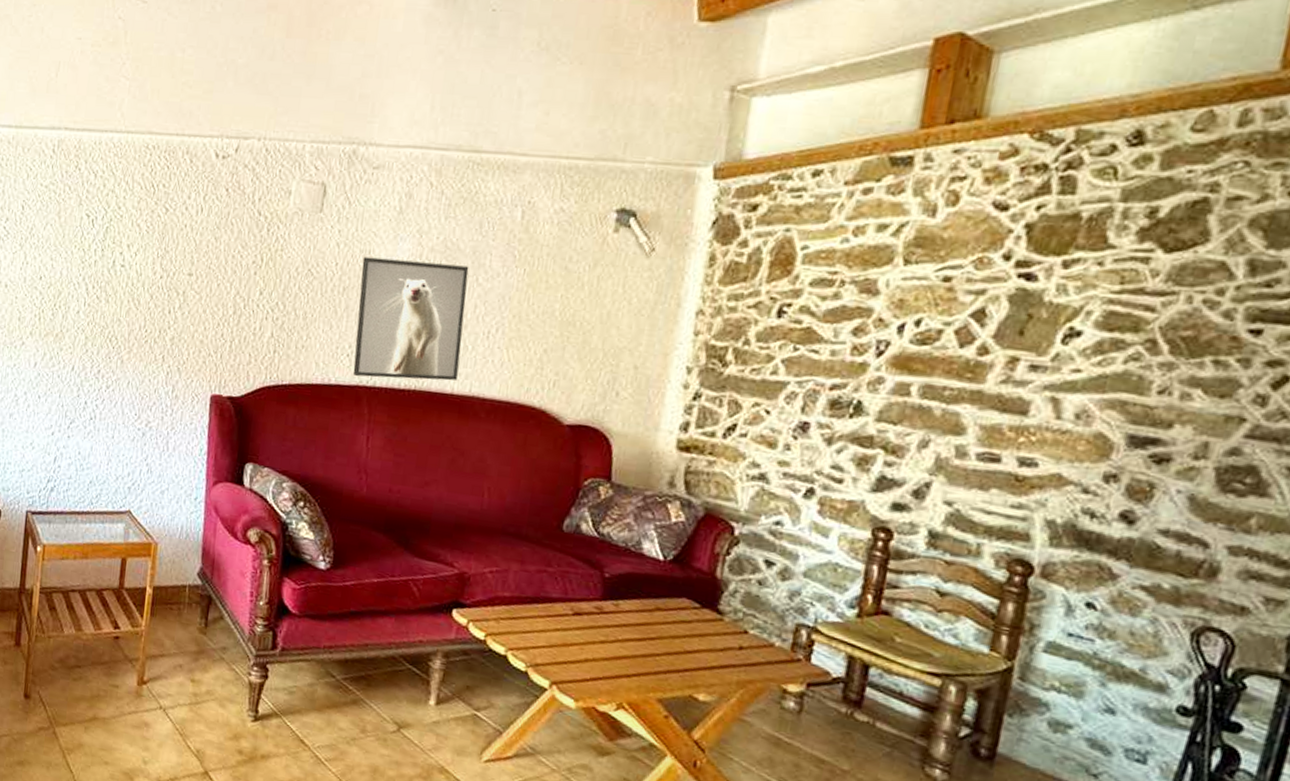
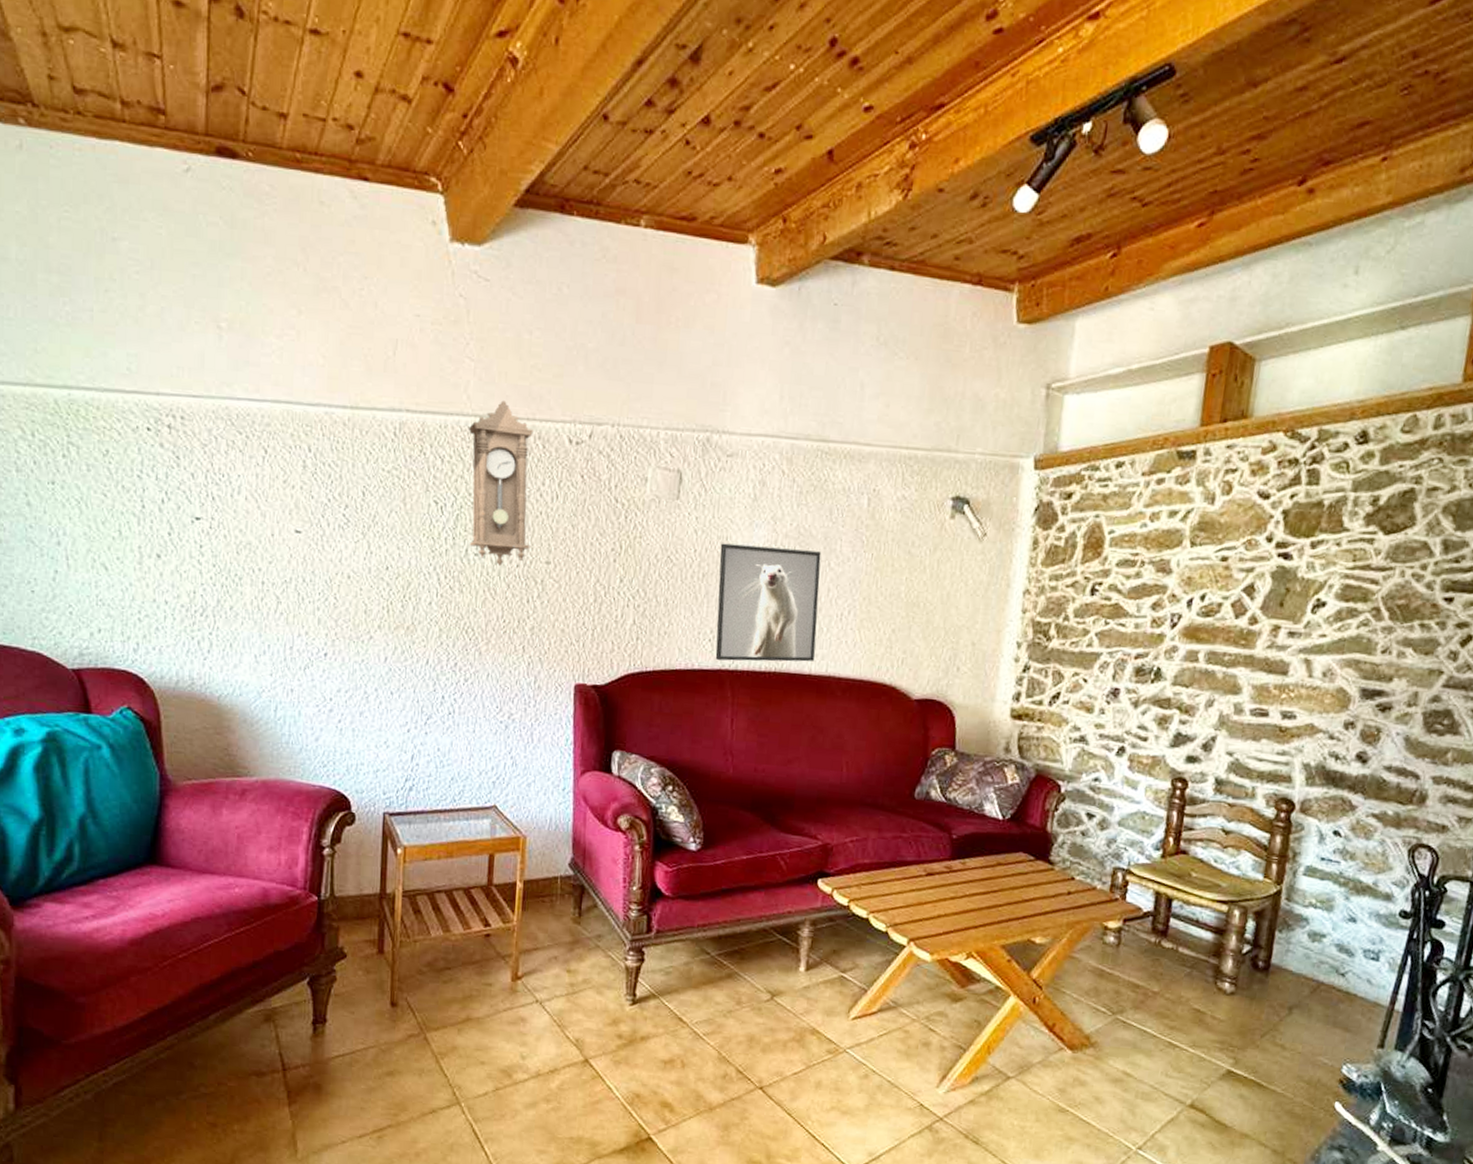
pendulum clock: none [117,117,182,278] -> present [469,400,533,567]

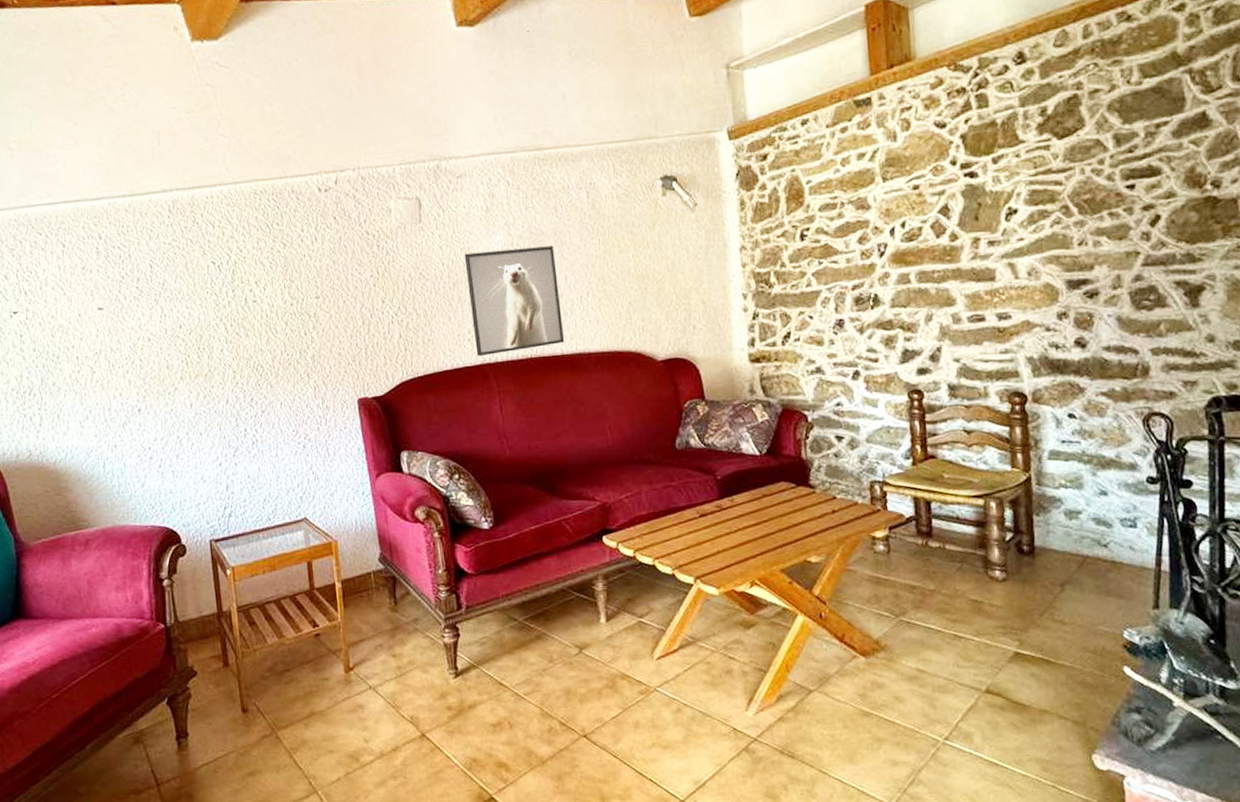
pendulum clock: present [469,400,533,567] -> none [231,166,300,308]

